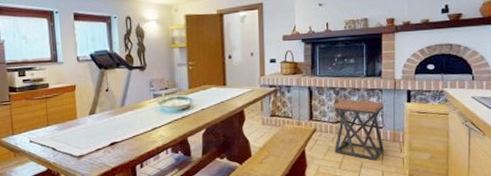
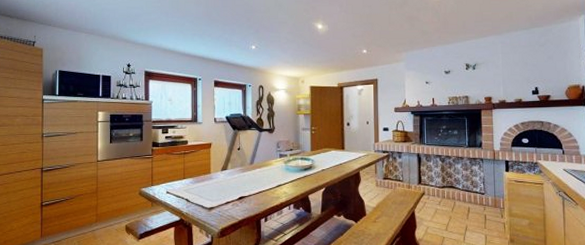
stool: present [334,99,384,161] -> none [440,167,486,225]

